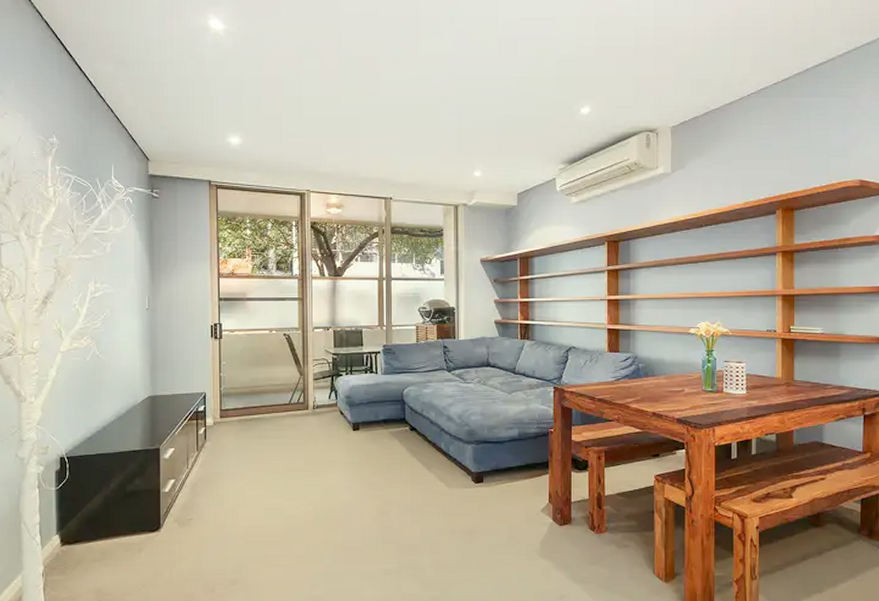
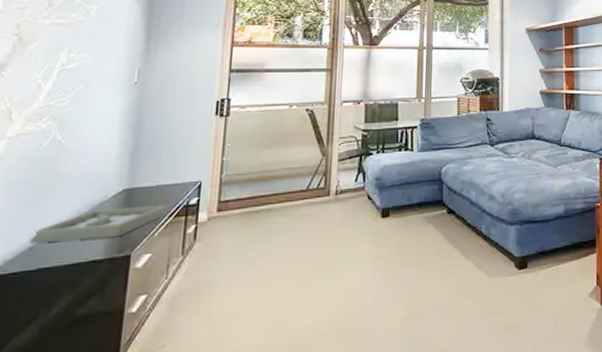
decorative tray: none [88,411,183,435] -> present [29,205,168,244]

